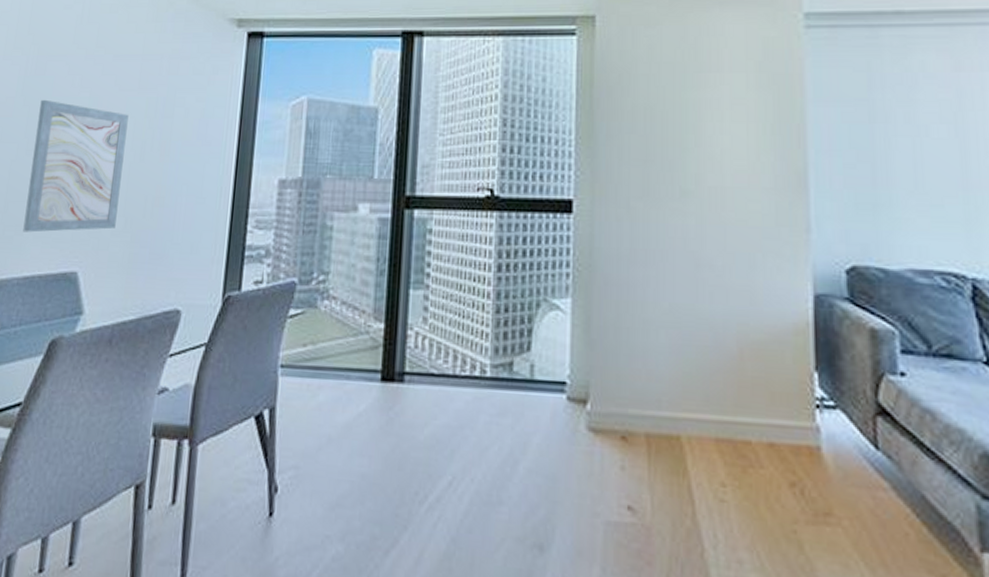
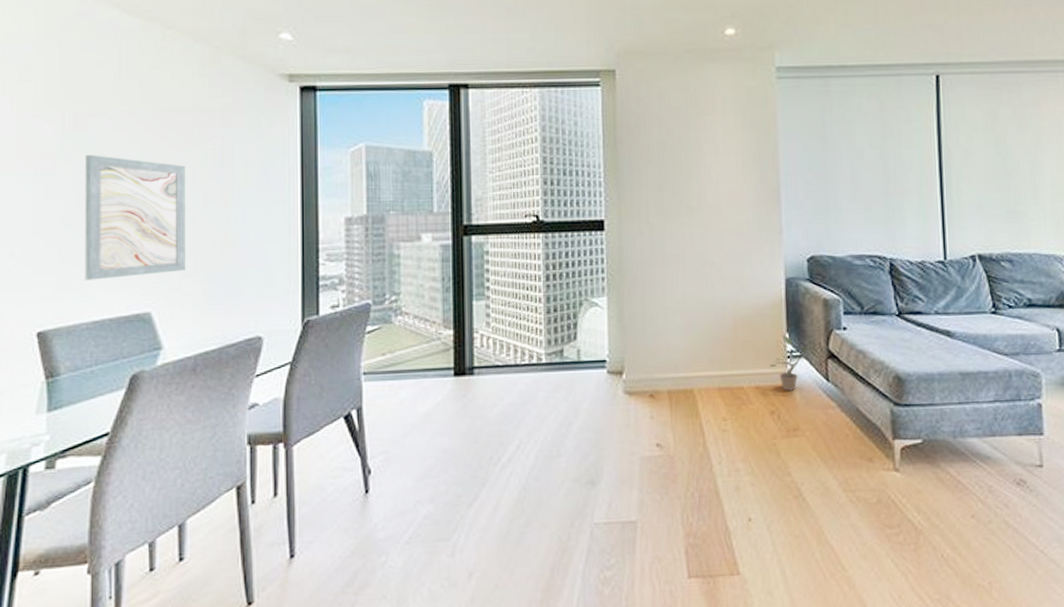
potted plant: none [790,374,850,457] -> present [770,335,810,391]

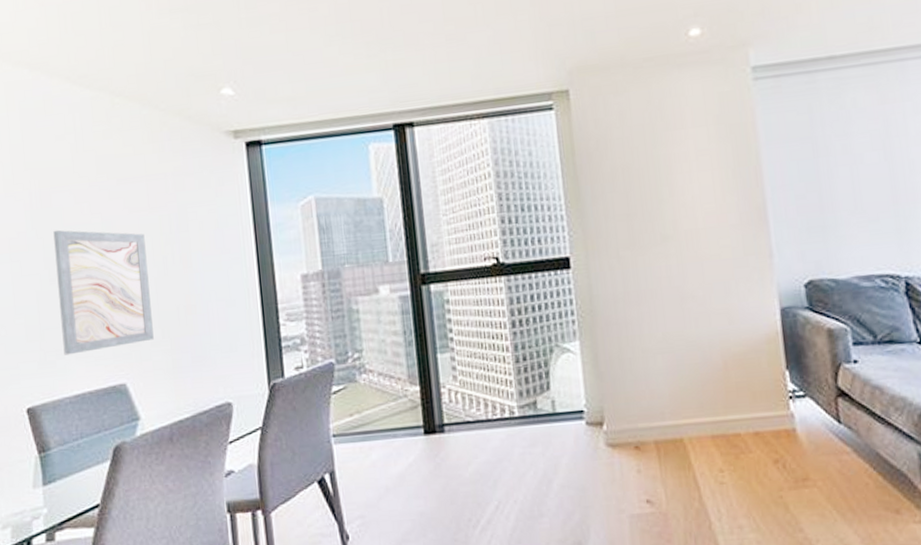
potted plant: present [770,335,810,391] -> none [770,373,816,436]

